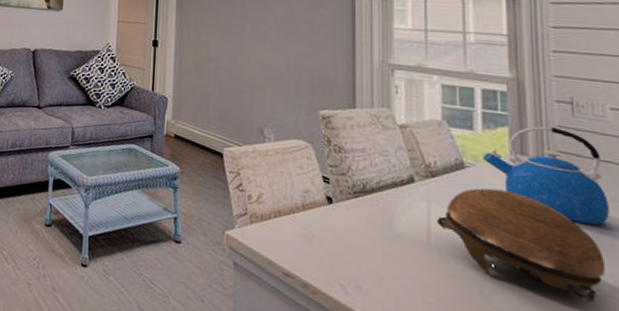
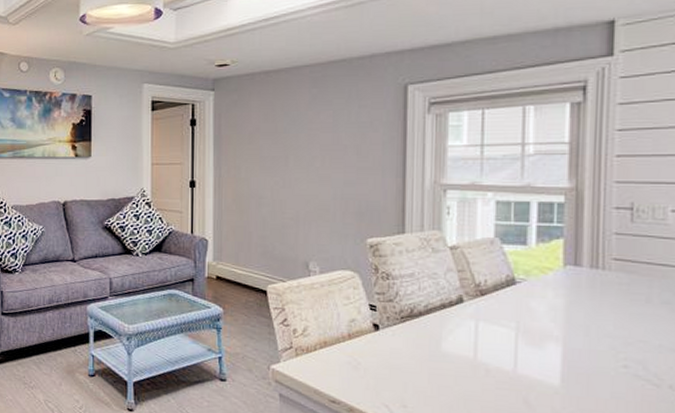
decorative bowl: present [437,188,606,303] -> none [485,301,652,401]
kettle: present [482,126,609,226] -> none [534,235,661,328]

